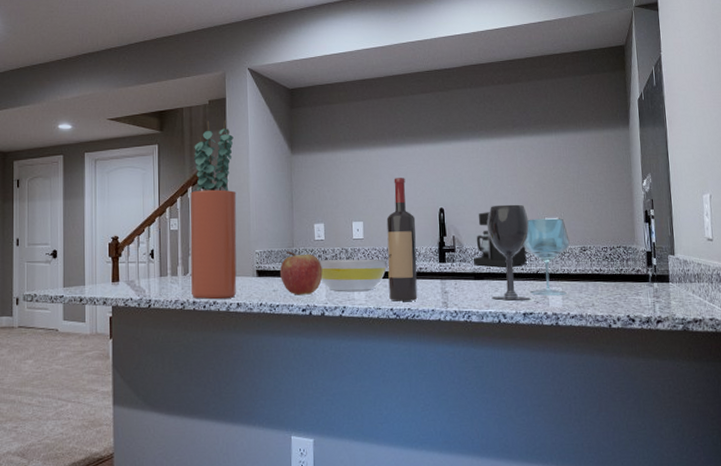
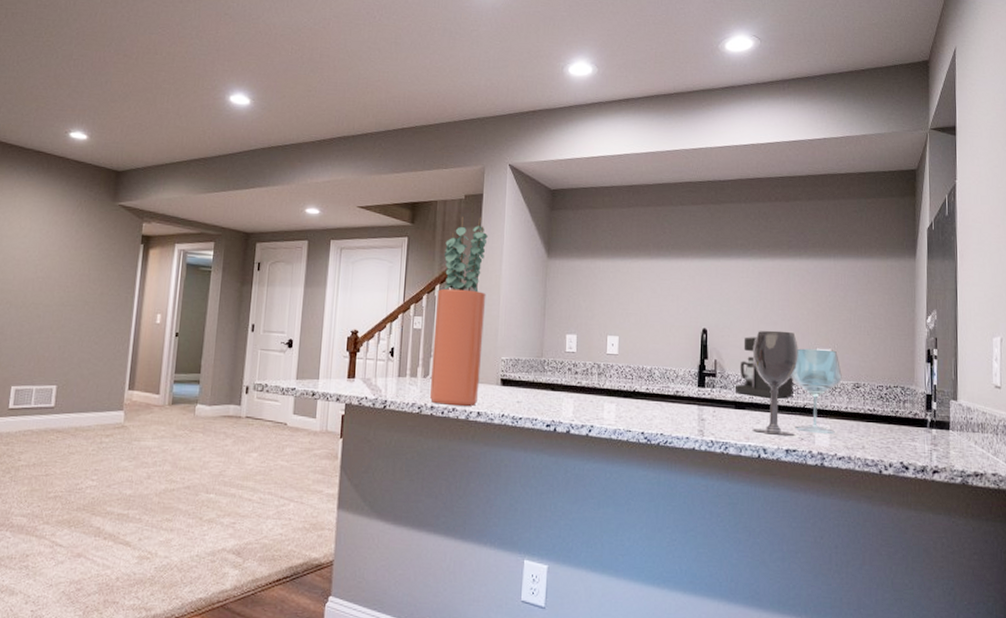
fruit: present [280,252,323,295] -> none [526,361,572,410]
bowl: present [318,259,388,292] -> none [568,372,642,412]
wine bottle: present [386,178,418,301] -> none [641,292,676,426]

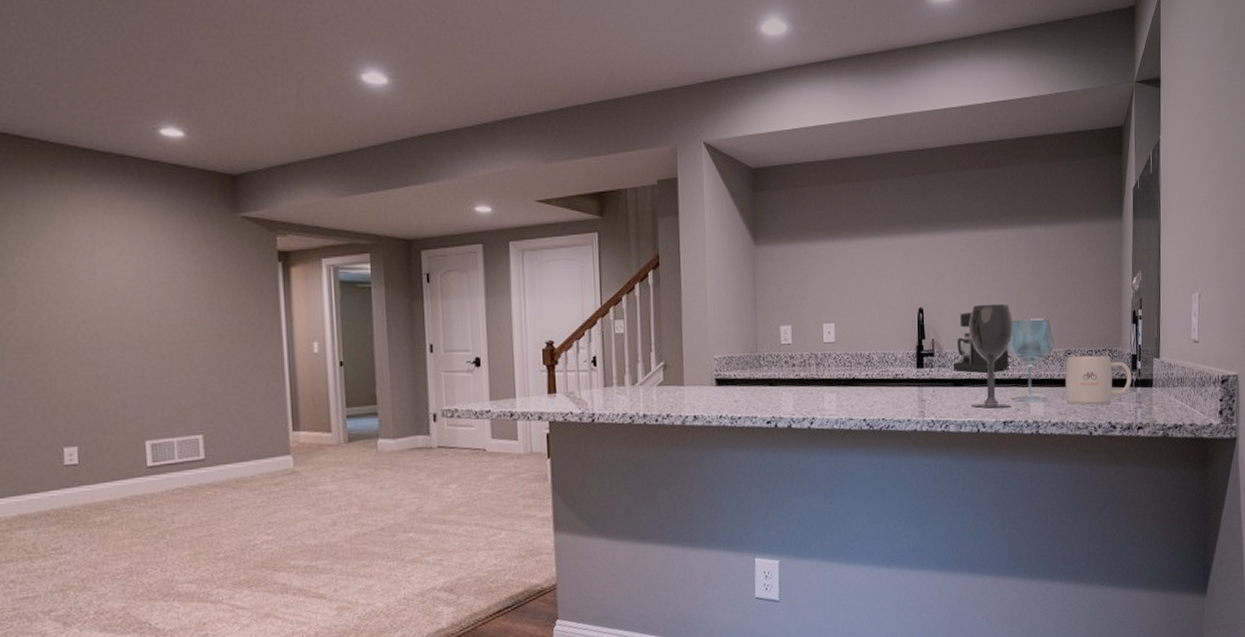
vase: present [429,216,488,406] -> none [637,204,694,412]
mug: none [853,389,927,443] -> present [1065,355,1132,405]

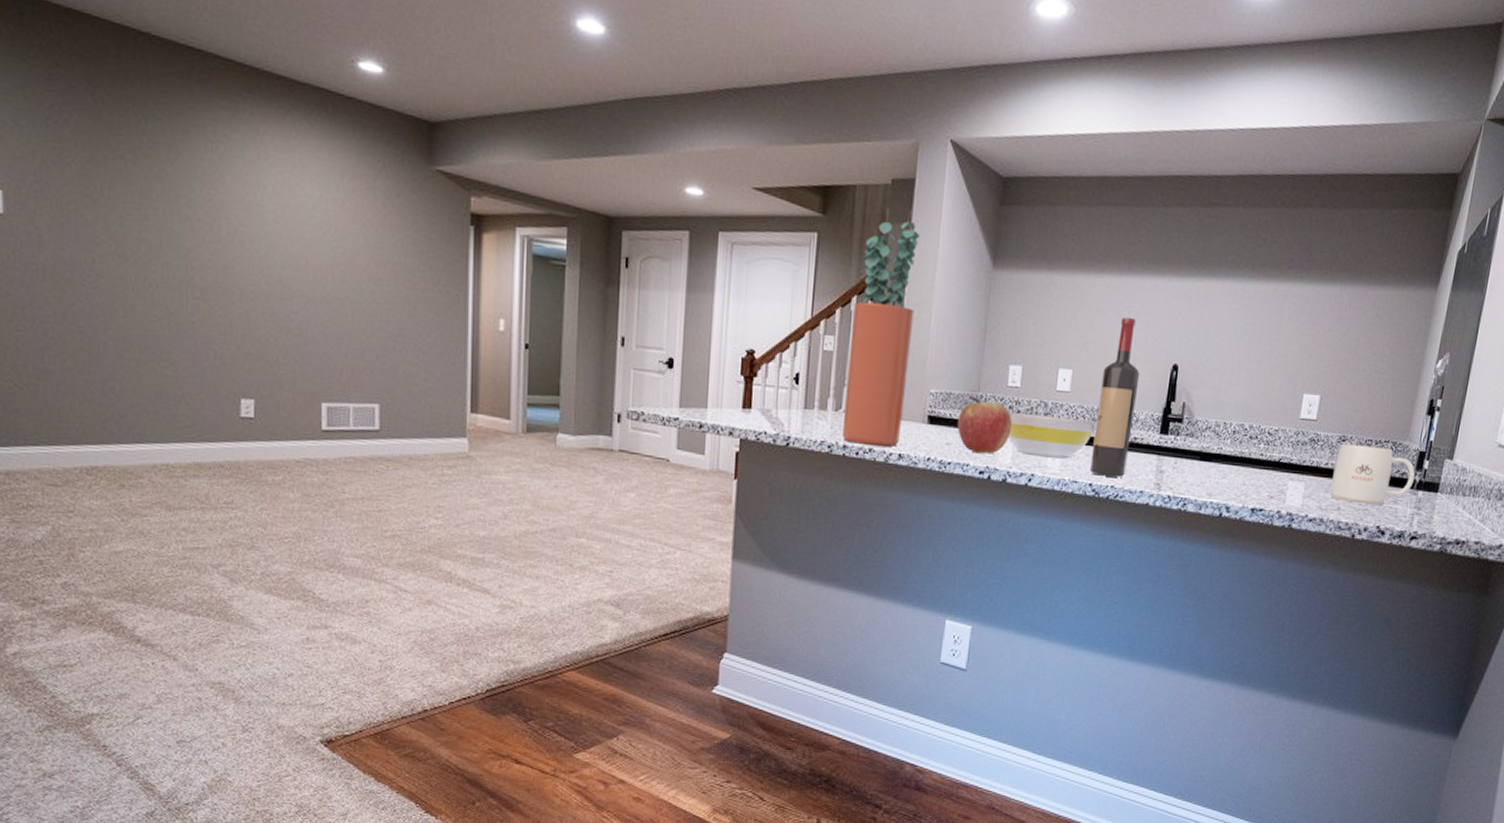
vase: none [637,204,694,412] -> present [841,207,920,447]
fruit: none [742,357,790,406] -> present [957,396,1012,454]
bowl: none [785,364,861,402] -> present [1007,411,1095,459]
wine bottle: none [860,274,893,411] -> present [1090,317,1140,477]
coffee maker: present [952,312,1009,374] -> none [1201,376,1272,451]
wine glass: present [968,304,1013,409] -> none [1216,369,1283,493]
wine glass: present [1006,319,1054,403] -> none [1265,392,1328,494]

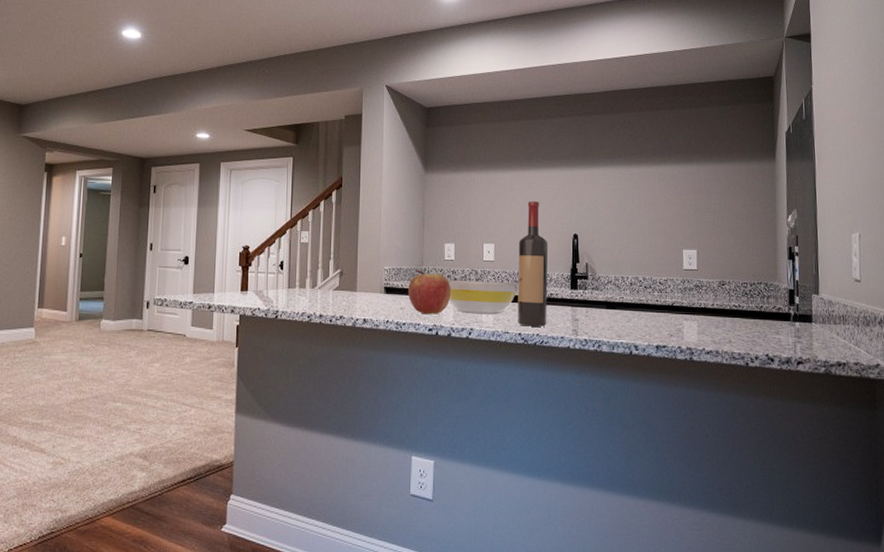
vase: present [841,207,920,447] -> none [318,135,368,313]
mug: present [1330,443,1416,506] -> none [719,287,790,337]

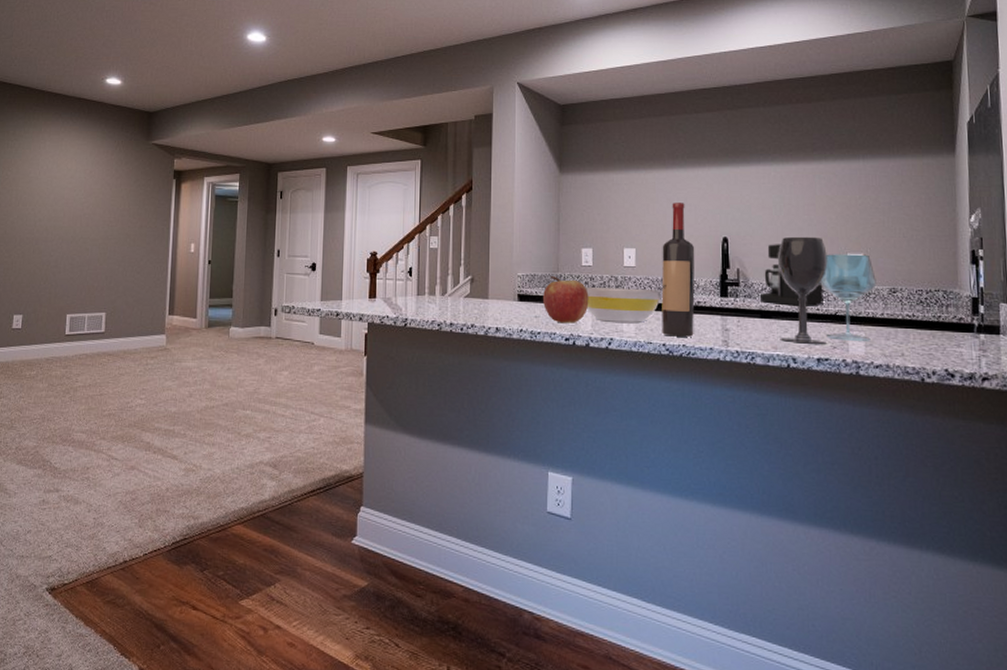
coffee maker: none [605,240,662,299] -> present [759,244,824,307]
wine glass: none [621,233,666,332] -> present [777,236,828,344]
wine glass: none [659,250,708,331] -> present [820,254,876,342]

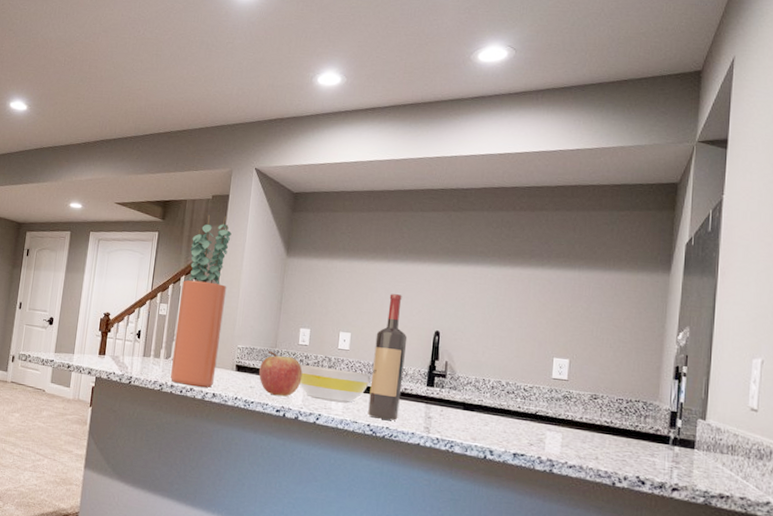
vase: none [448,136,500,322] -> present [170,214,232,388]
coffee maker: present [759,244,824,307] -> none [464,341,526,404]
wine glass: present [777,236,828,344] -> none [479,336,534,441]
wine glass: present [820,254,876,342] -> none [524,356,579,443]

